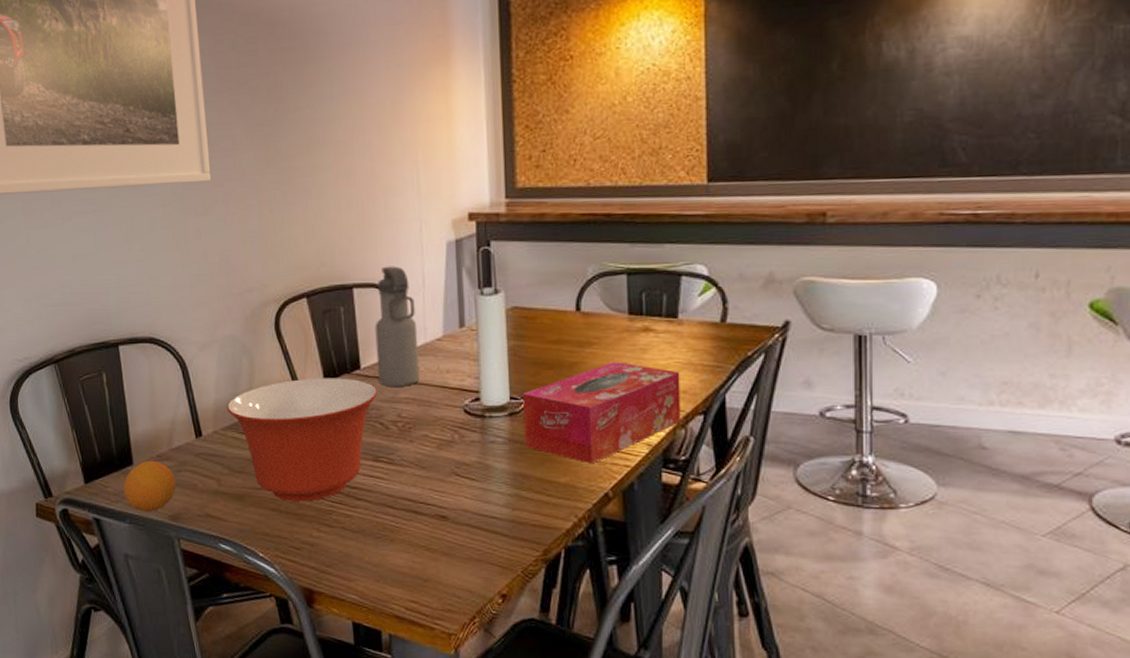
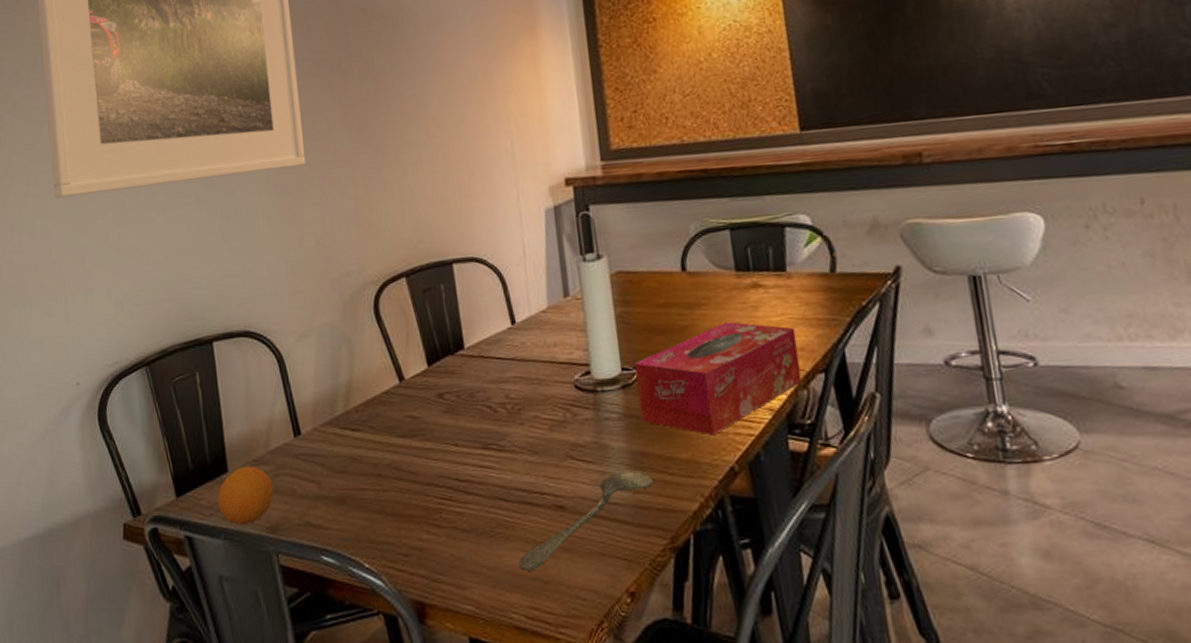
mixing bowl: present [226,378,377,502] -> none [325,359,483,502]
water bottle: present [375,266,420,386] -> none [477,237,527,366]
spoon: none [401,489,532,570] -> present [518,470,654,571]

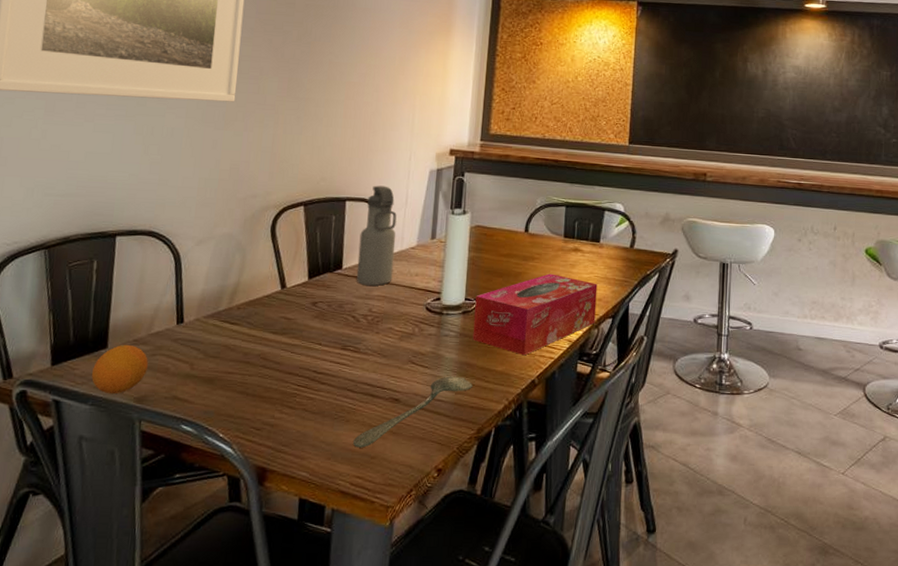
water bottle: none [477,237,527,366] -> present [356,185,397,286]

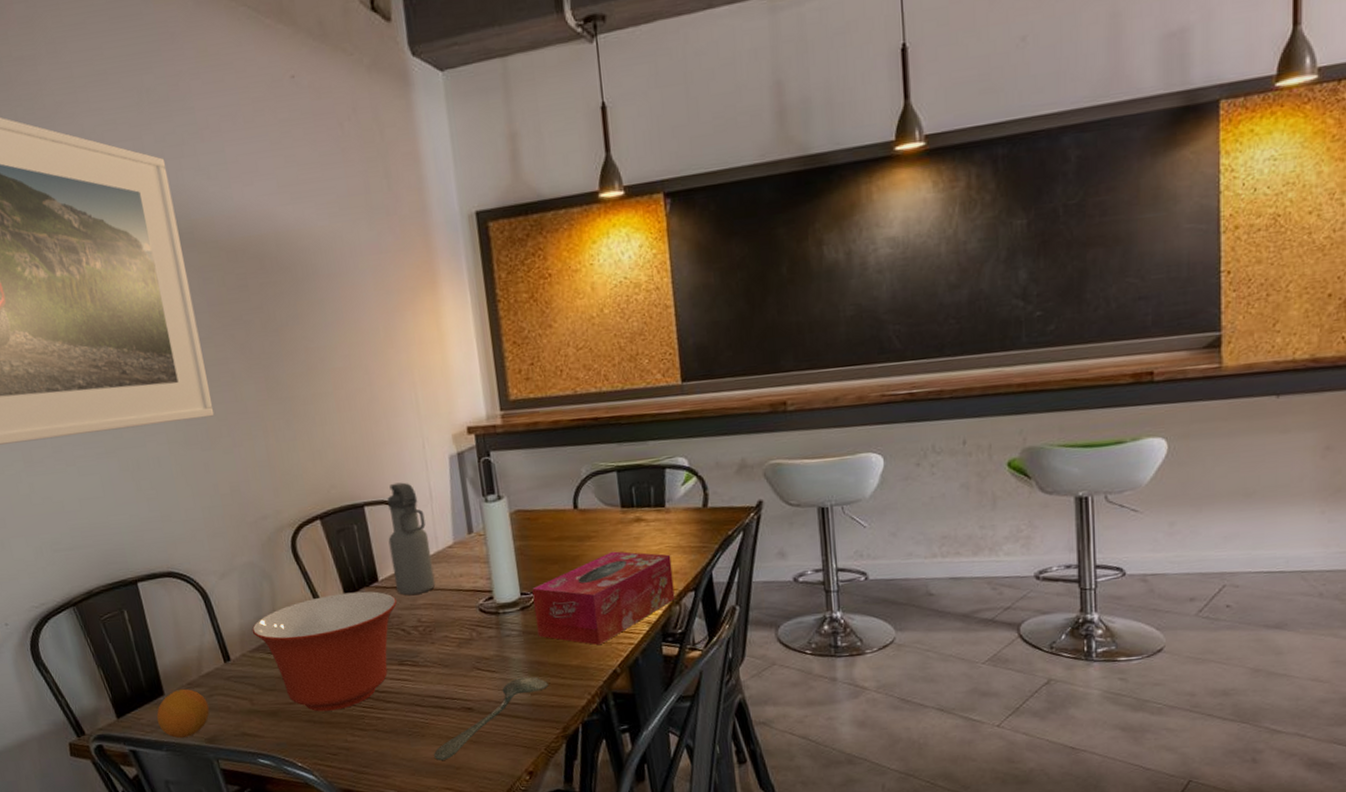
mixing bowl: none [212,274,354,385] -> present [251,591,397,712]

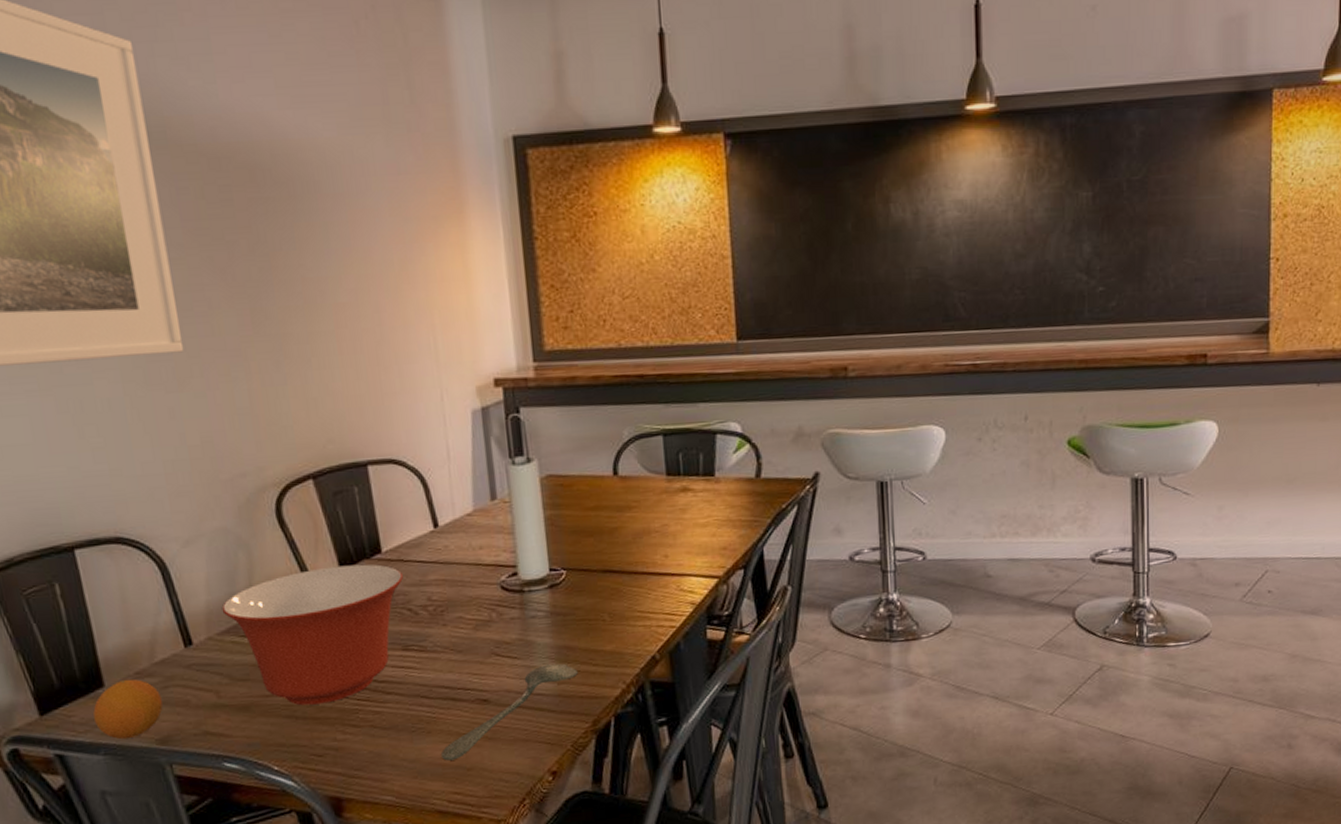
water bottle: present [387,482,436,595] -> none [395,439,450,569]
tissue box: present [532,551,675,646] -> none [563,523,723,629]

